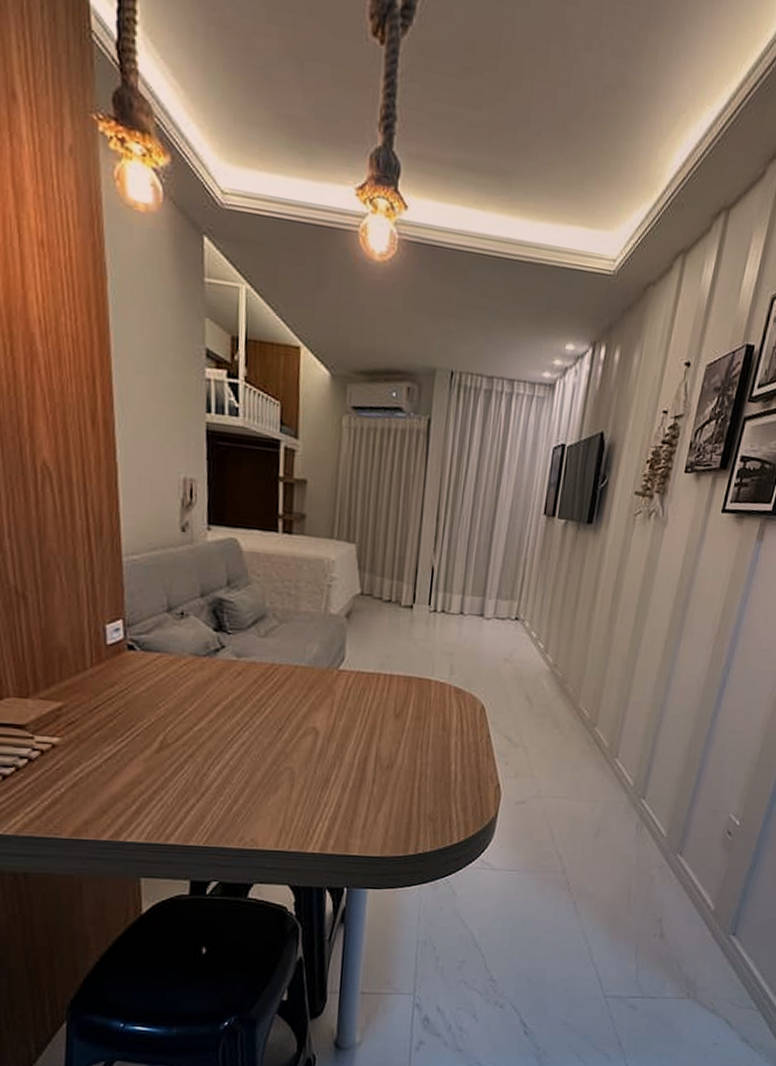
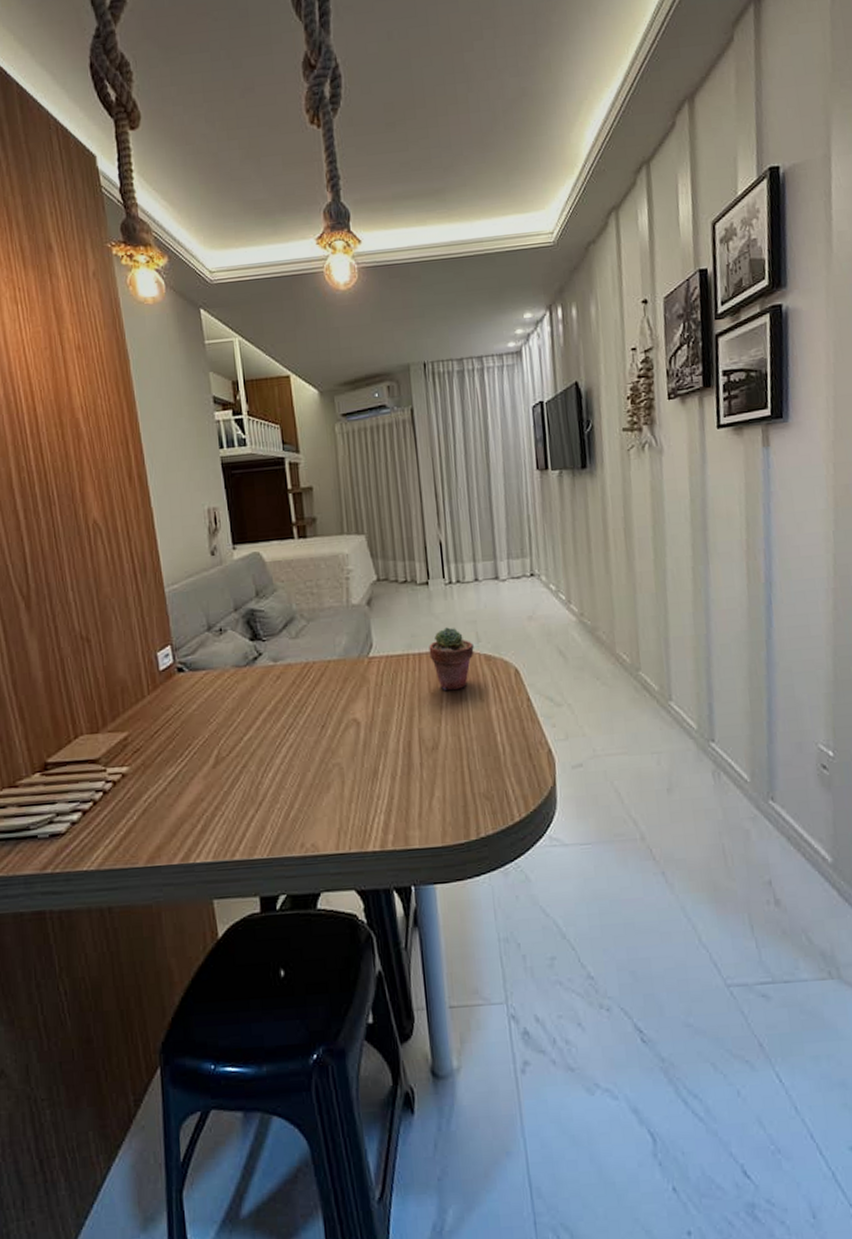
potted succulent: none [401,654,446,717] -> present [429,627,474,691]

